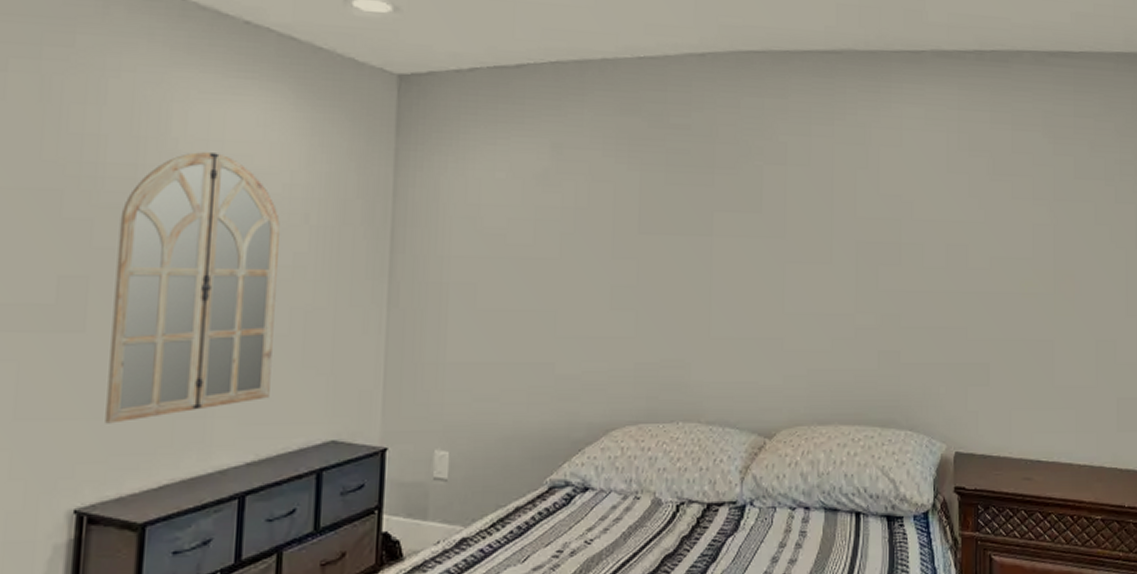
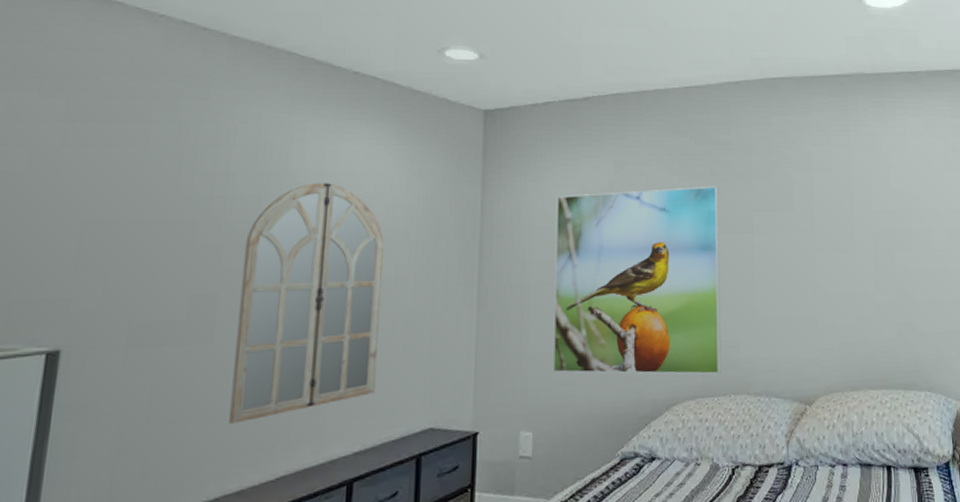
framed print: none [473,177,674,398] -> present [552,185,721,375]

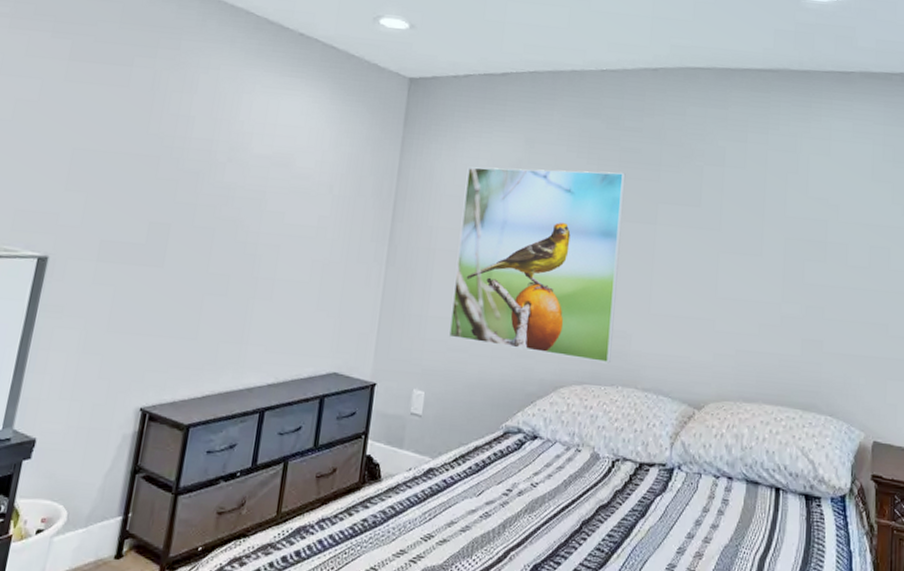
home mirror: present [229,183,384,424] -> none [169,132,311,342]

